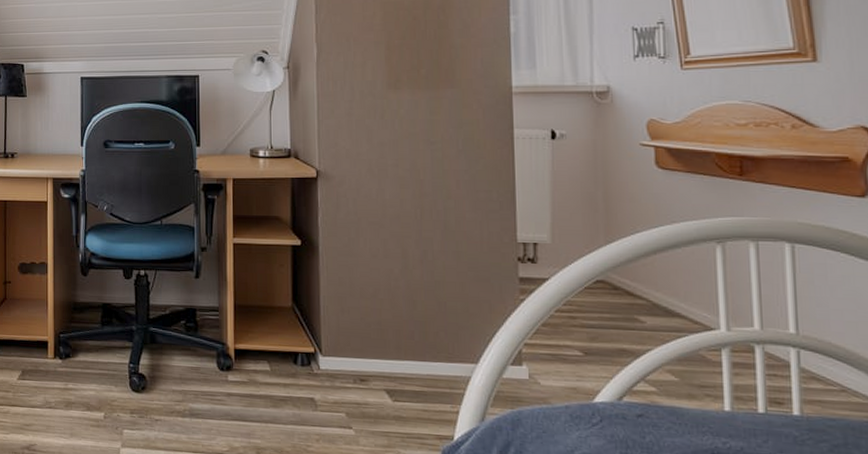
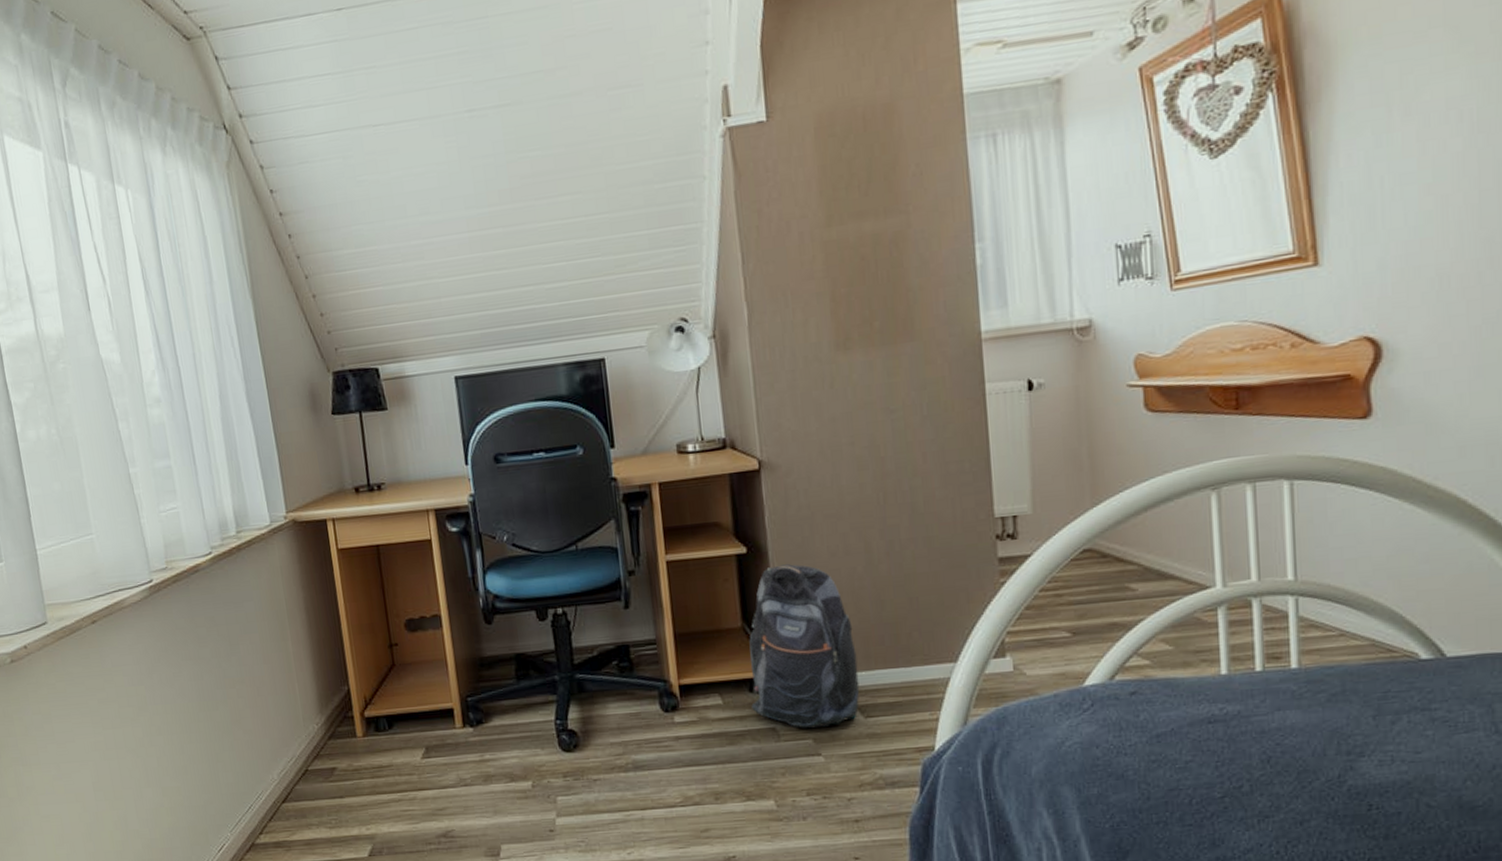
backpack: none [294,259,390,405] -> present [749,564,860,730]

